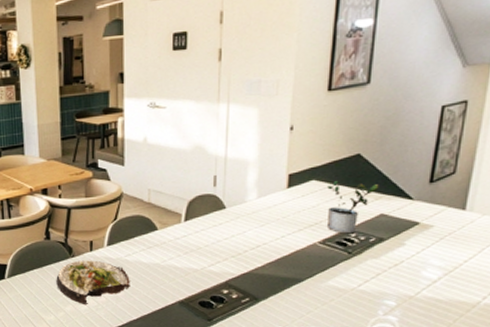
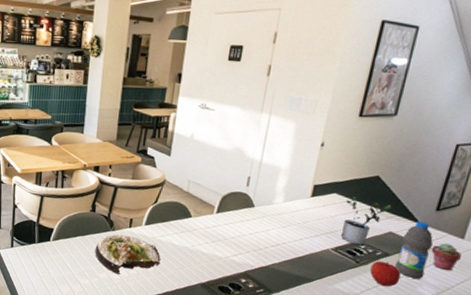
fruit: none [365,248,401,276] -> present [370,261,402,287]
water bottle: none [393,198,432,263] -> present [395,221,434,280]
potted succulent: none [430,218,465,248] -> present [430,243,462,271]

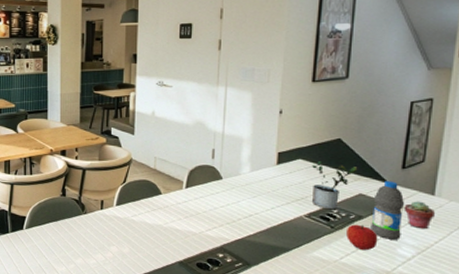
salad plate: present [95,234,161,274] -> none [69,217,135,258]

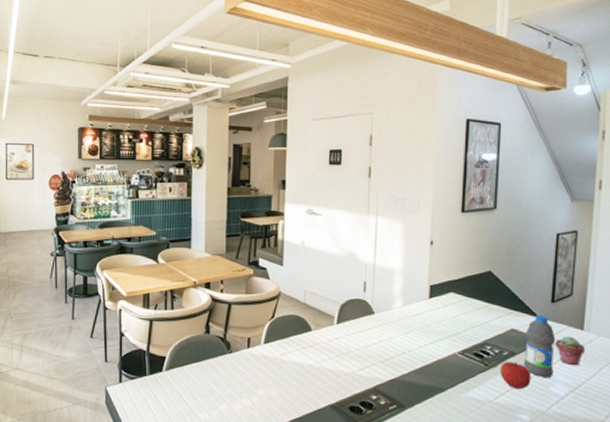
potted plant: present [311,161,358,210] -> none [464,295,509,346]

